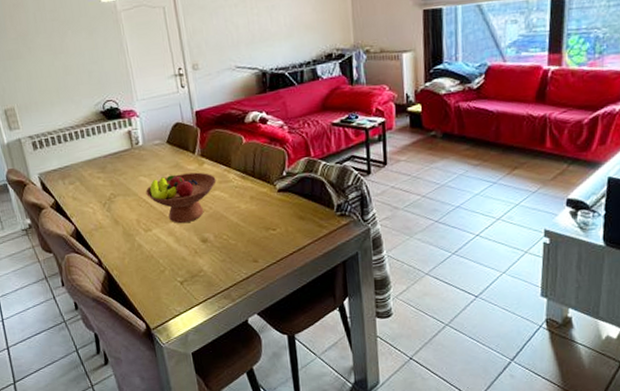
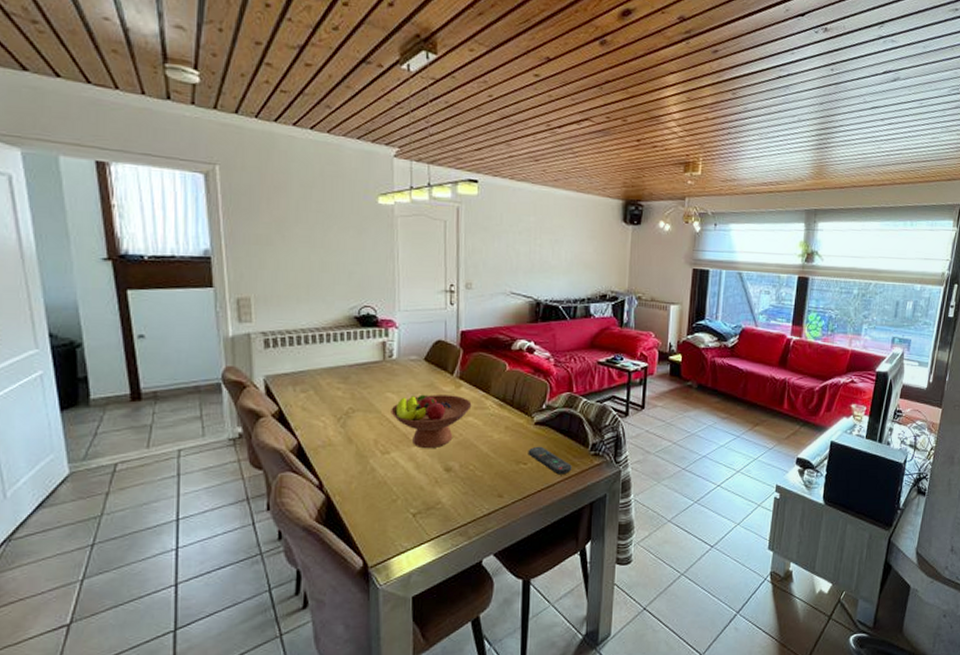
remote control: none [275,212,320,238] -> present [528,446,572,475]

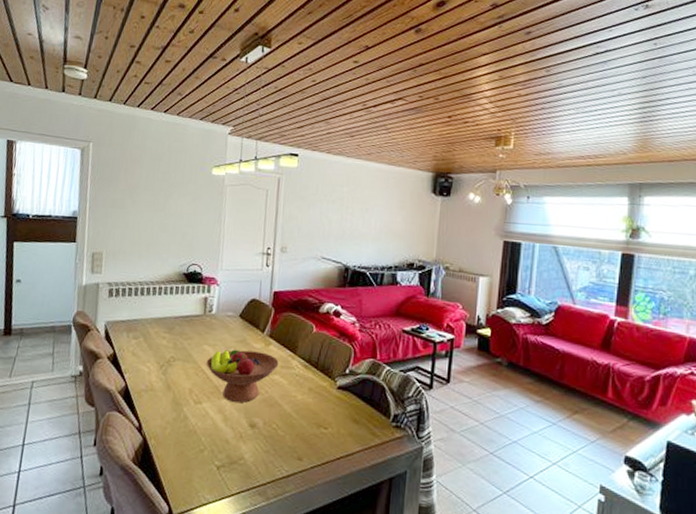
remote control: present [528,446,572,475] -> none [329,411,372,445]

